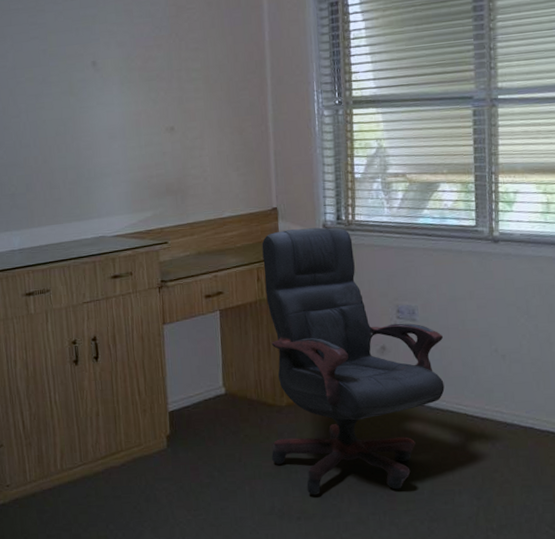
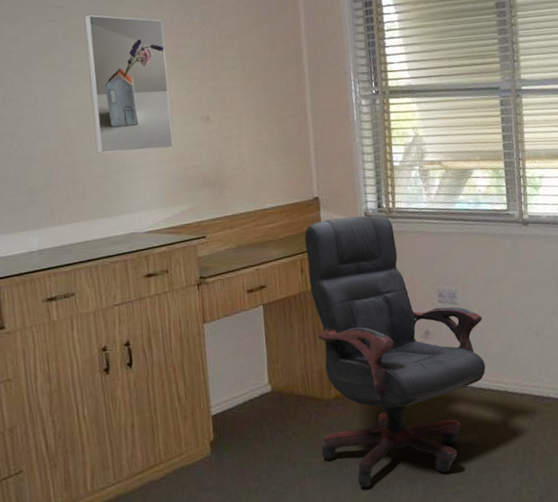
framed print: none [62,31,140,162] -> present [84,15,173,154]

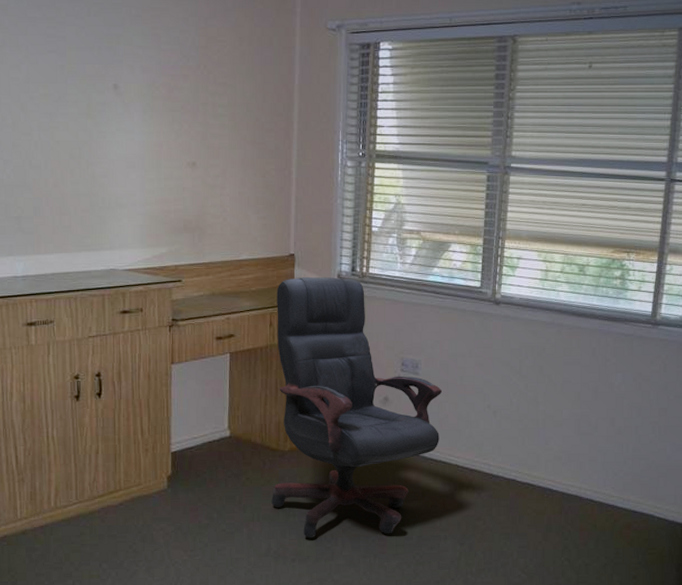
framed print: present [84,15,173,154] -> none [83,49,160,190]

